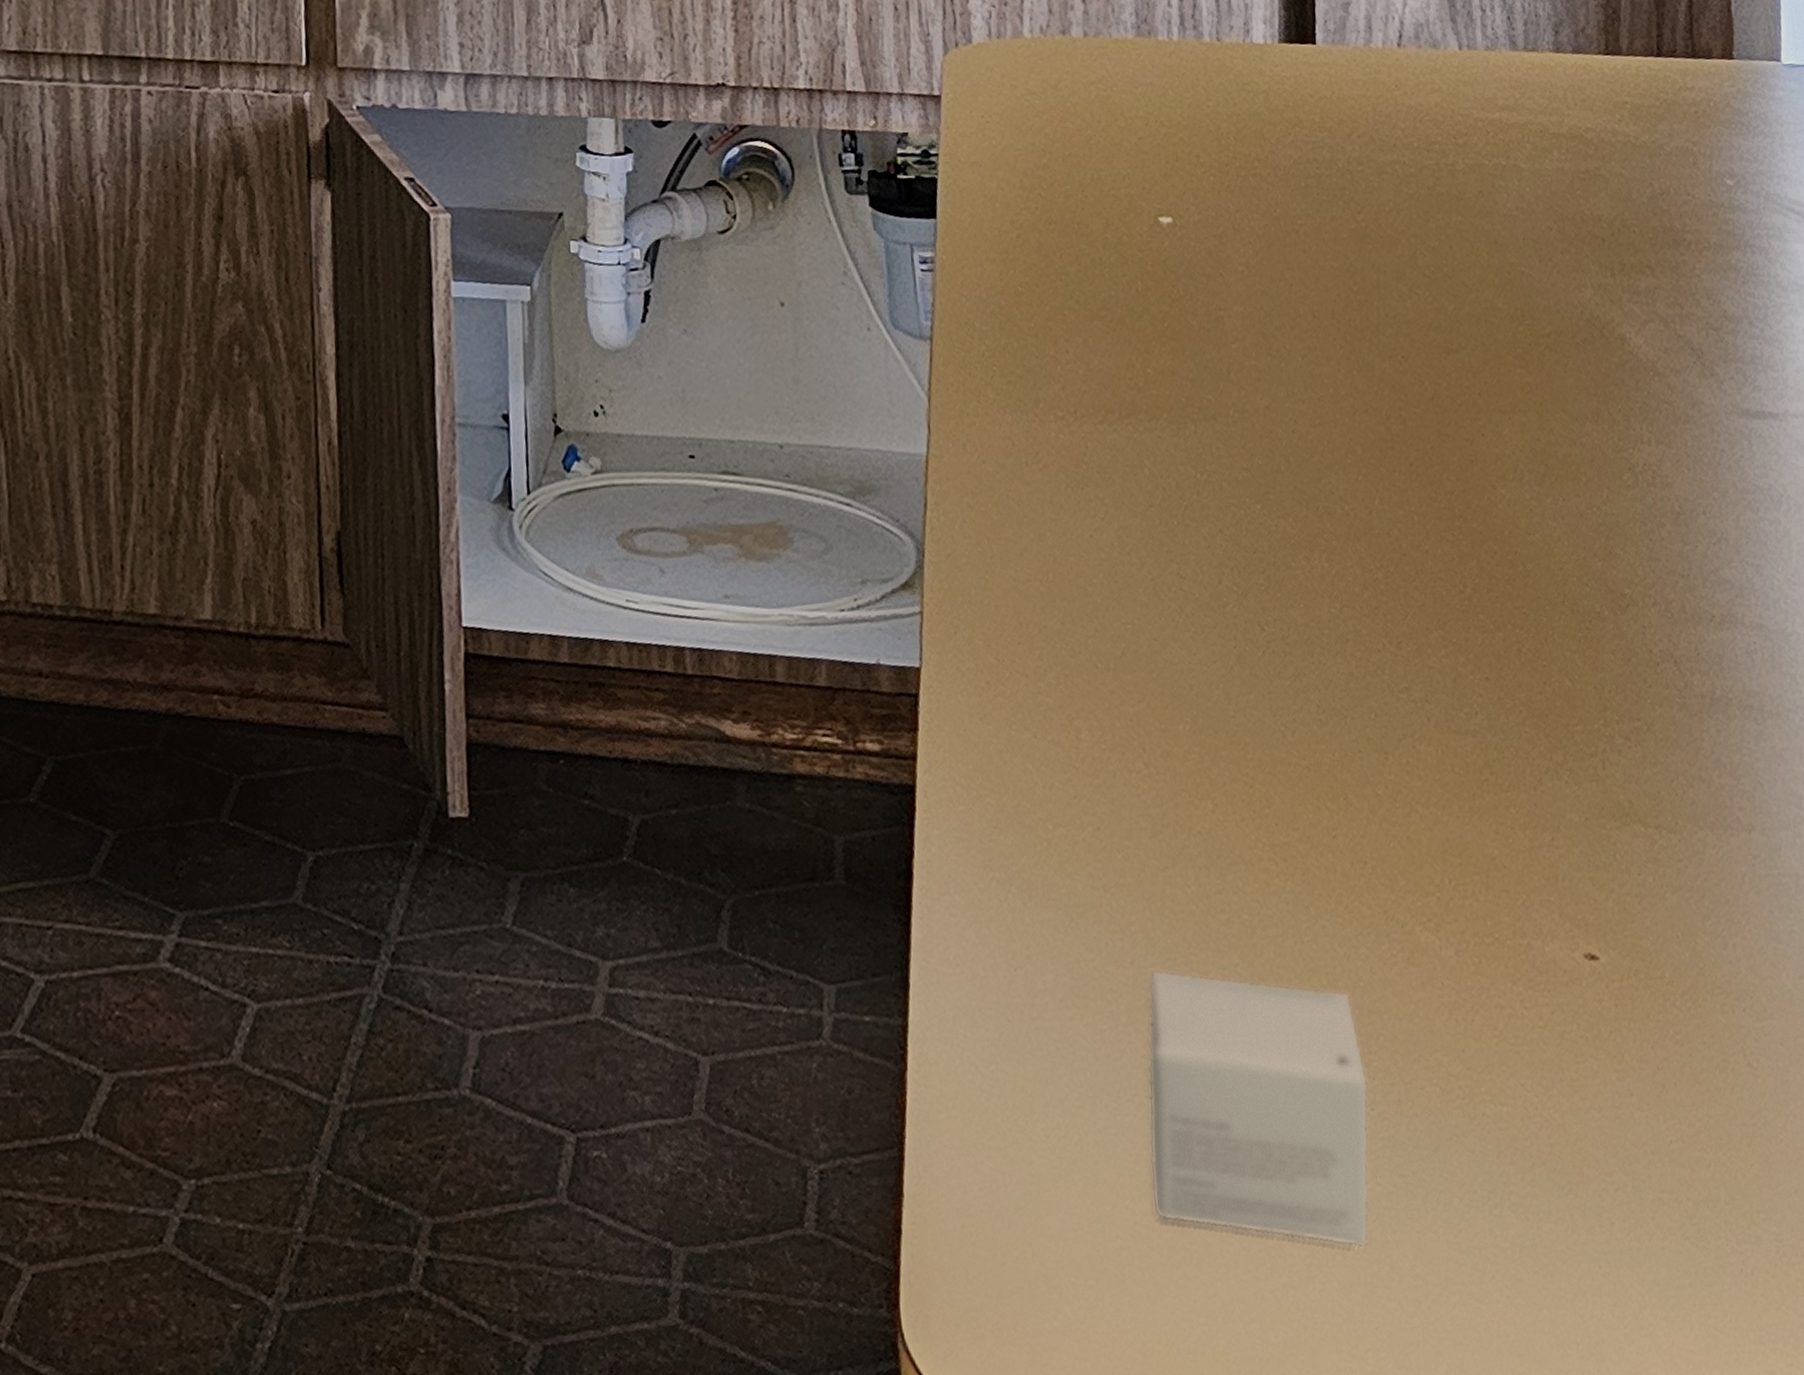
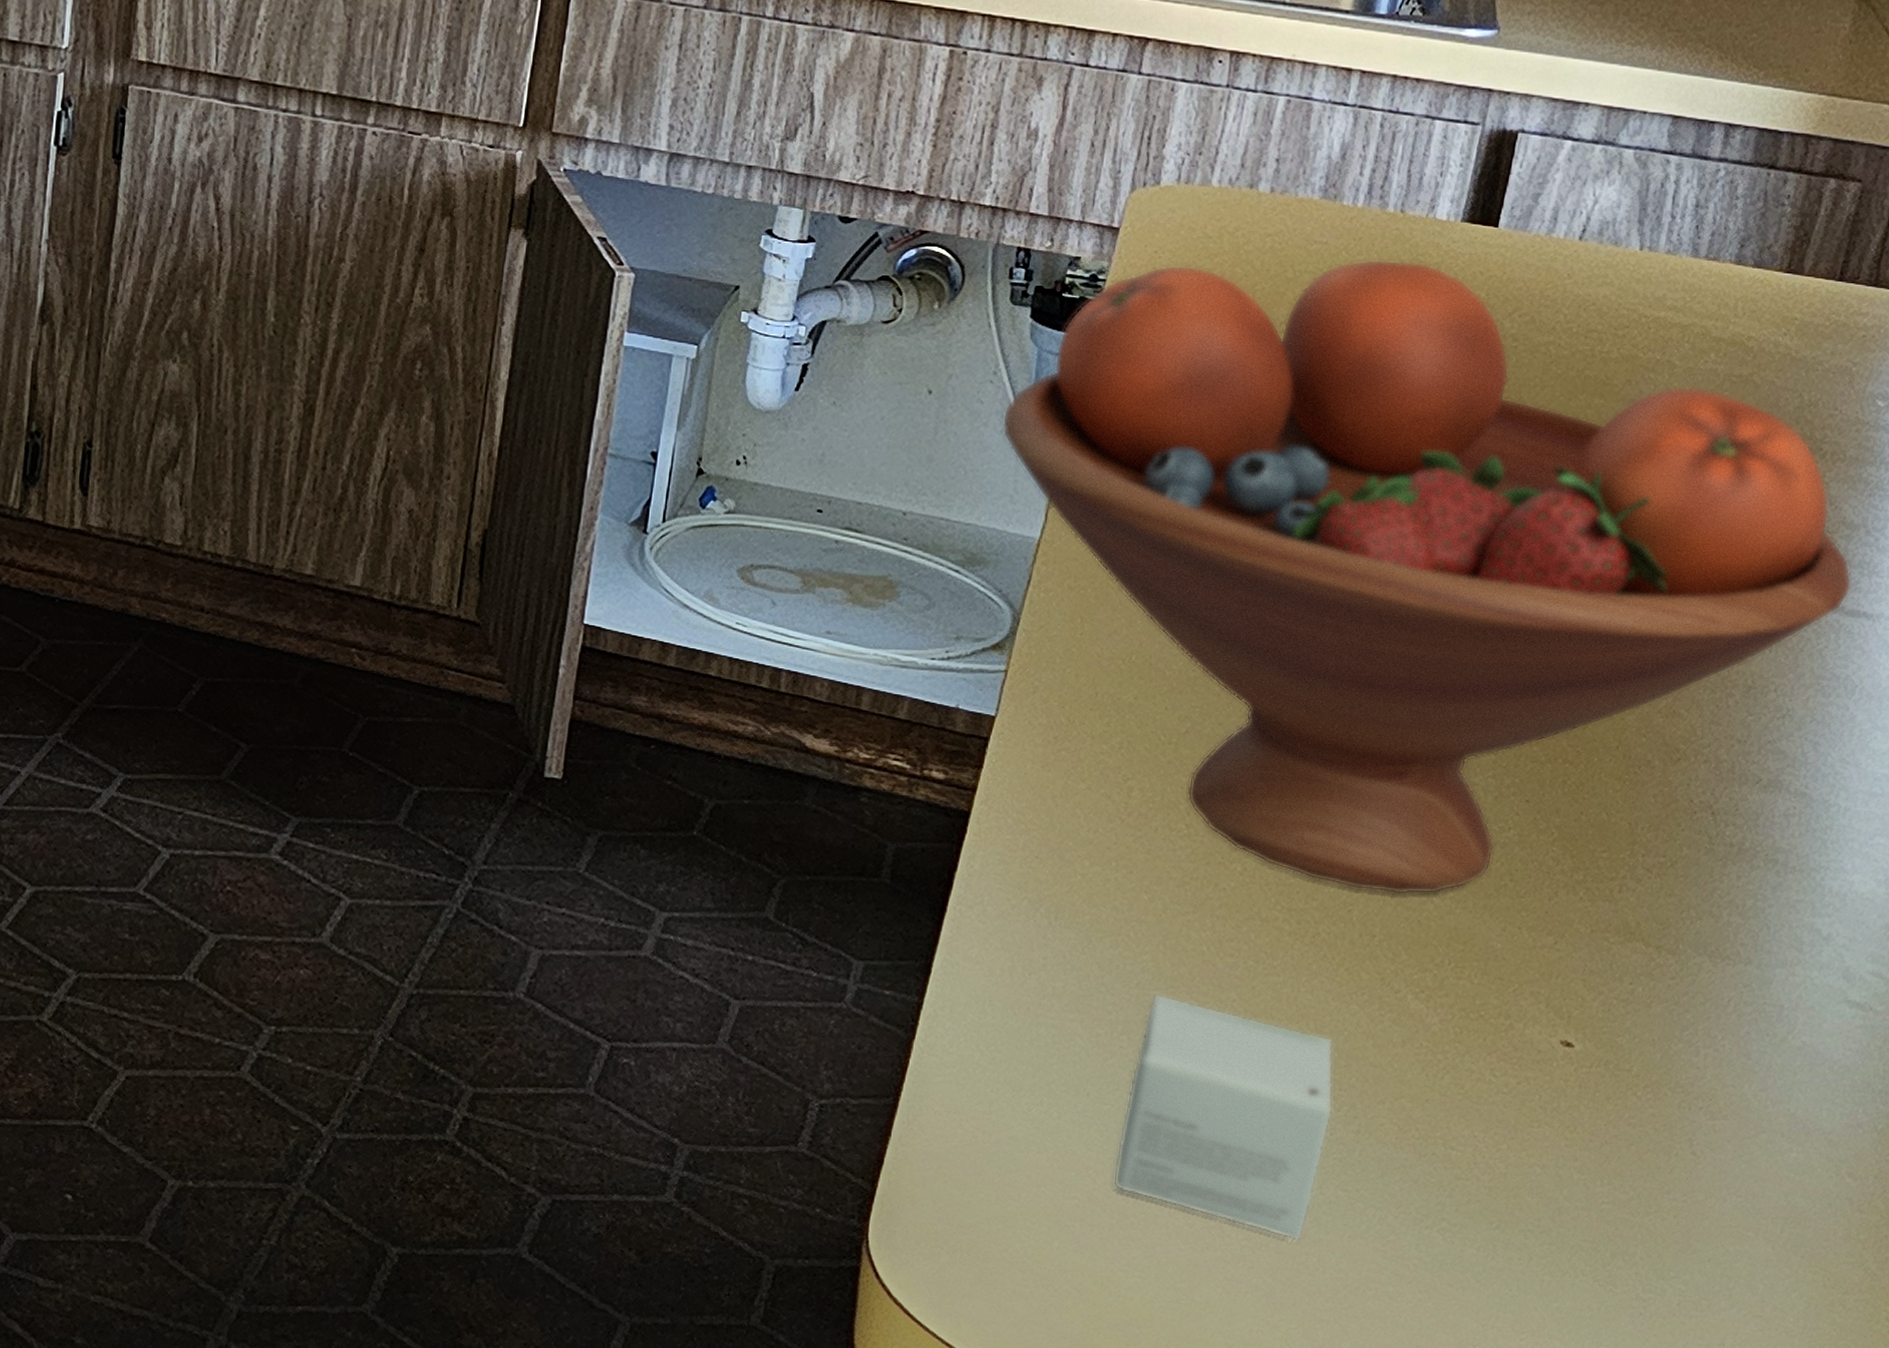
fruit bowl: none [861,91,1751,811] -> present [1001,259,1852,895]

